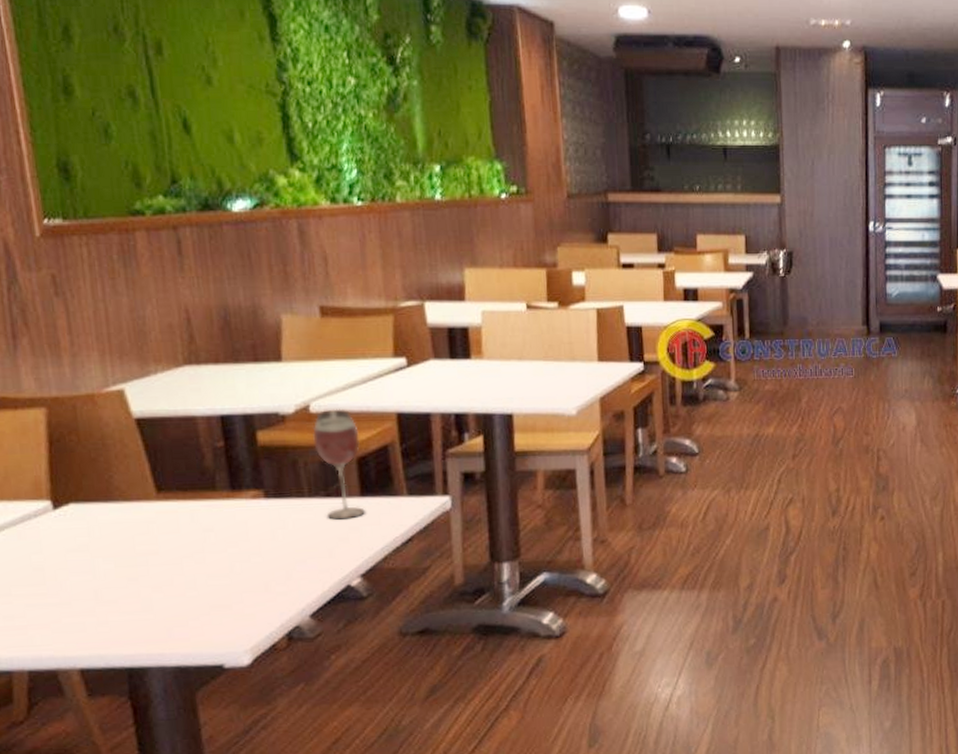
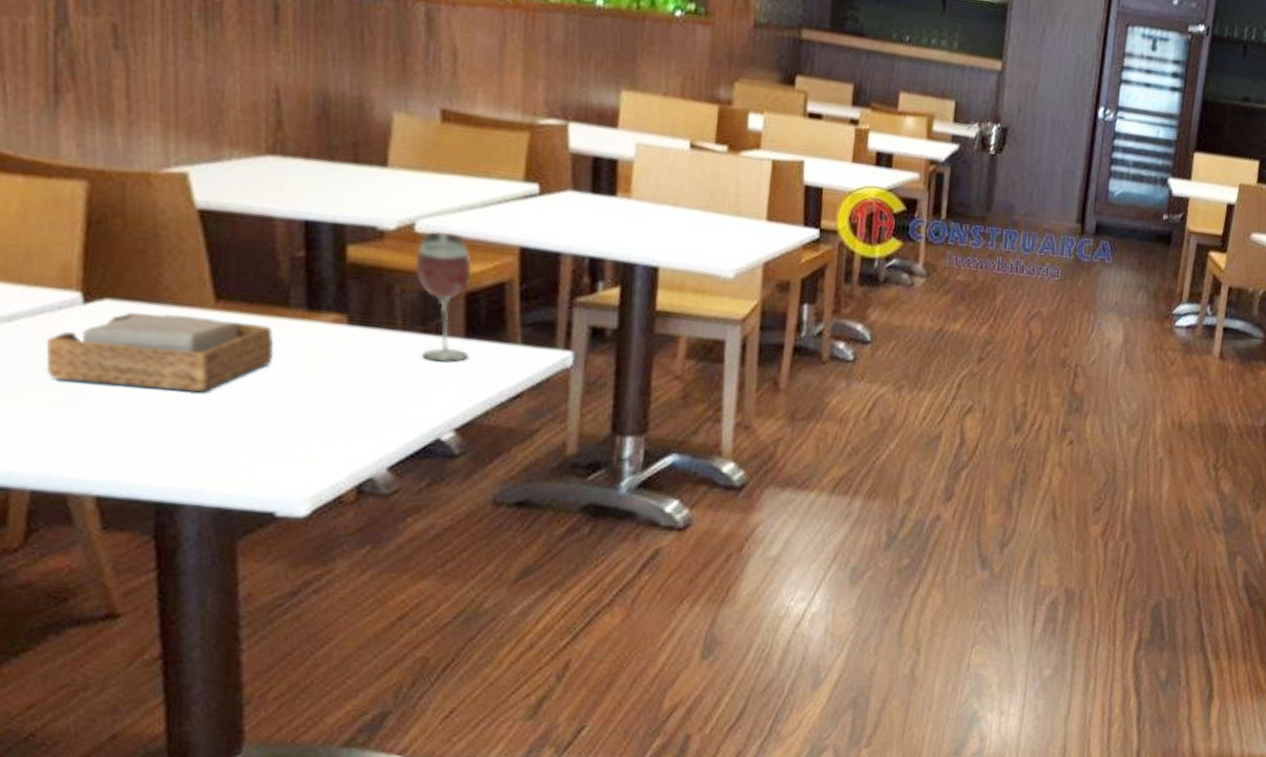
napkin holder: none [27,508,209,576] -> present [46,312,275,393]

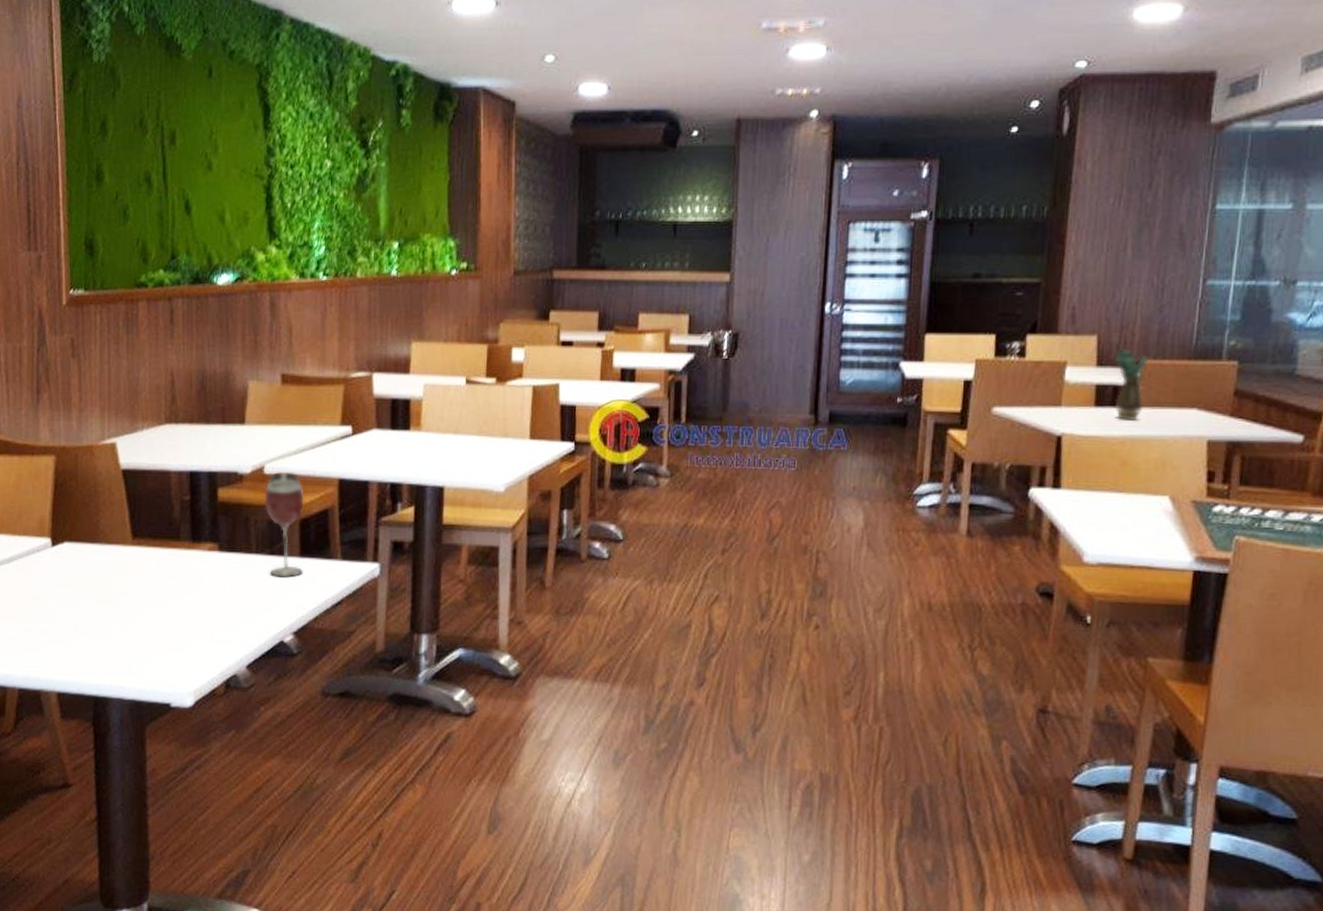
napkin holder: present [46,312,275,393] -> none [29,550,170,610]

